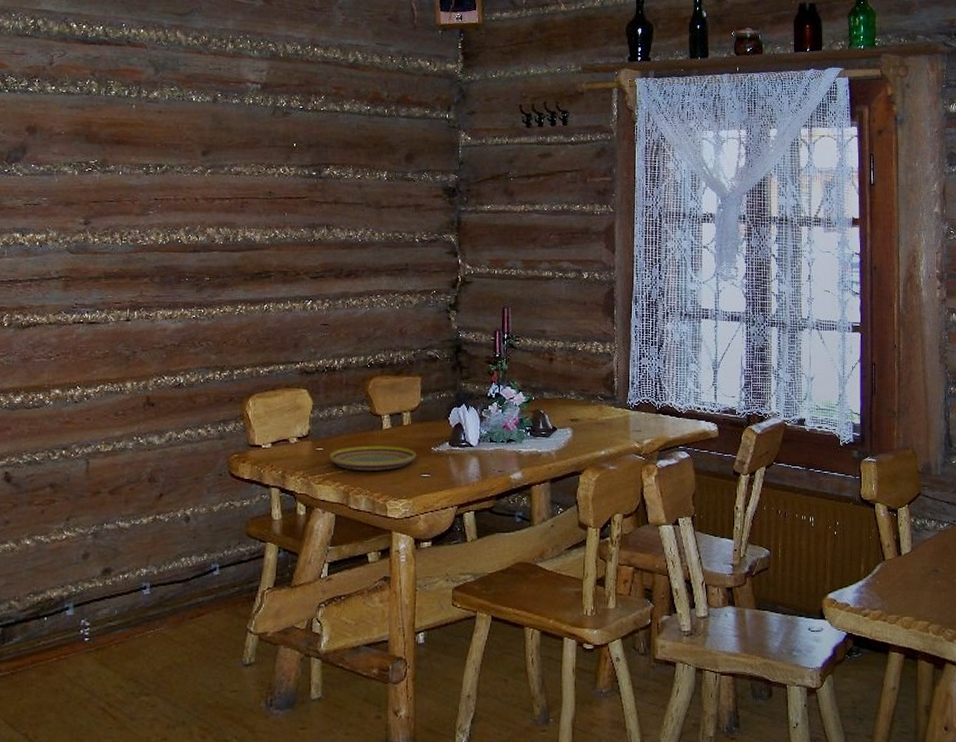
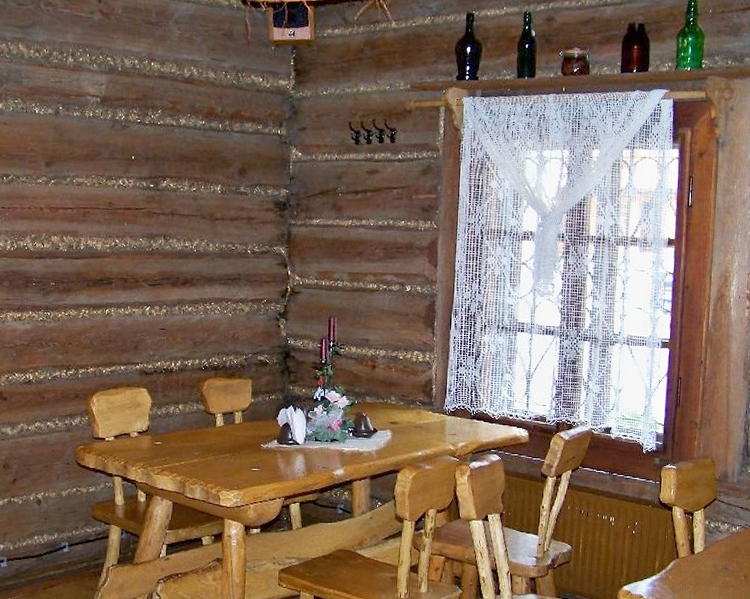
plate: present [329,445,417,471] -> none [167,441,247,464]

